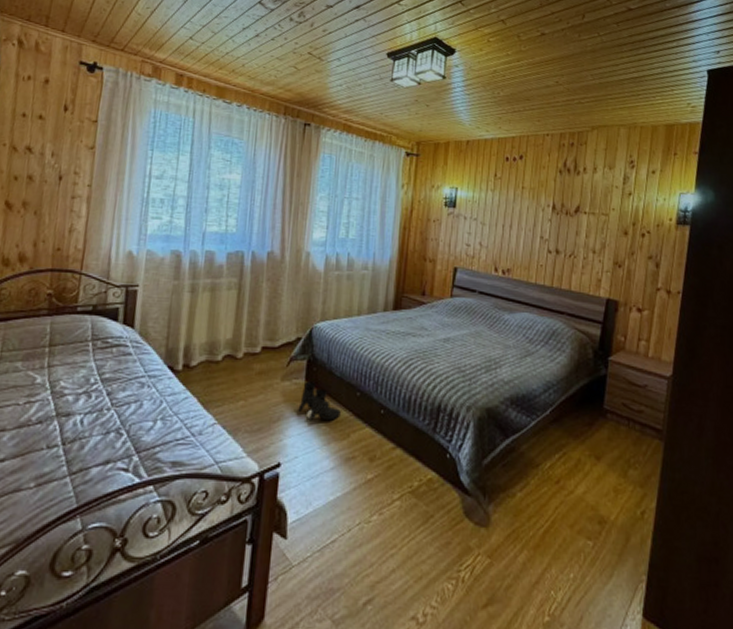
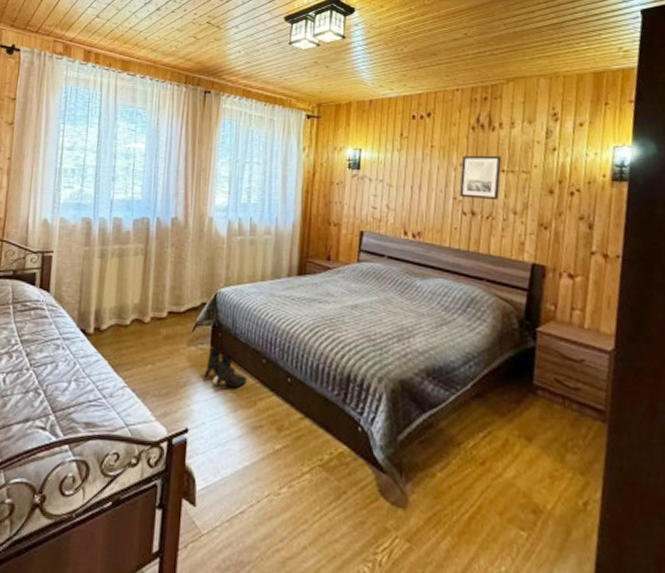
wall art: none [546,197,584,240] -> present [459,155,501,201]

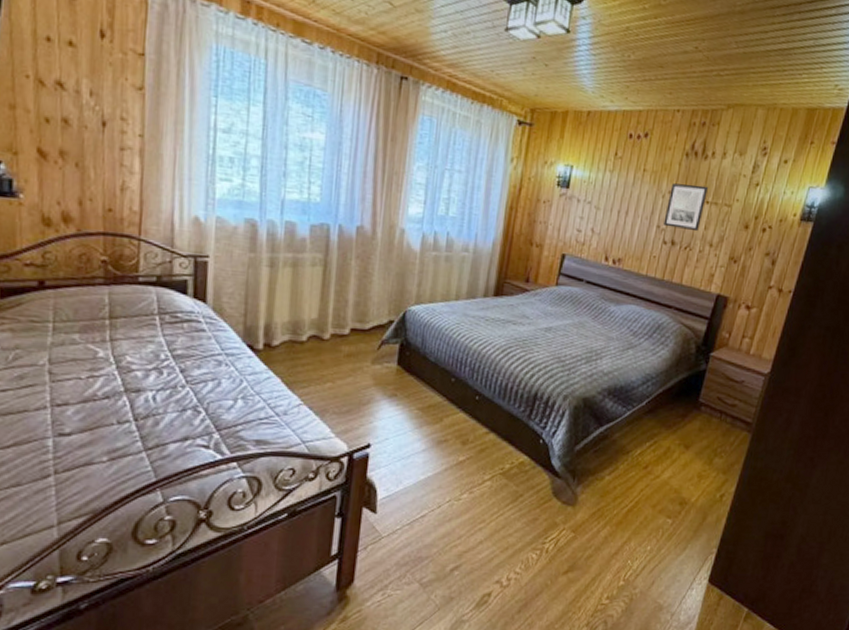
boots: present [204,347,247,388] -> none [389,365,434,405]

